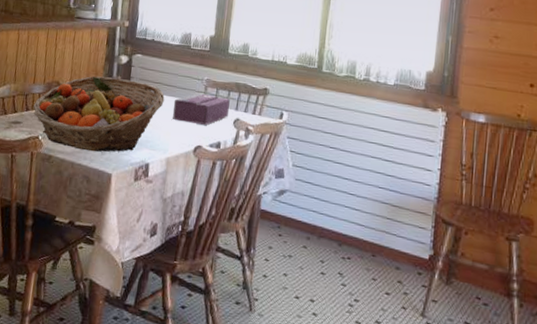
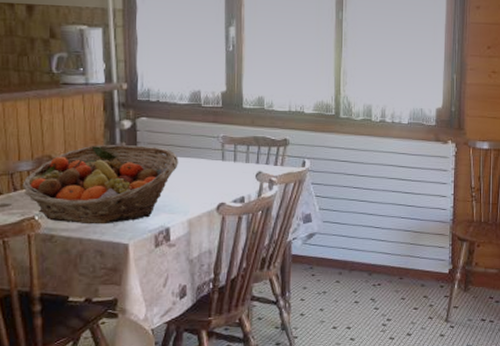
tissue box: present [173,93,230,125] -> none [189,150,250,182]

